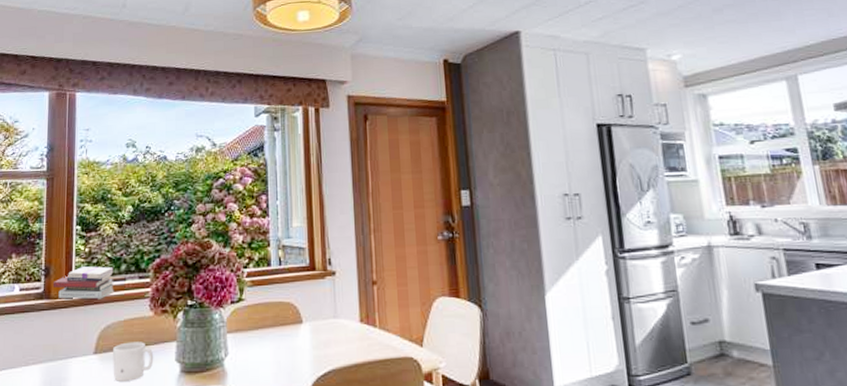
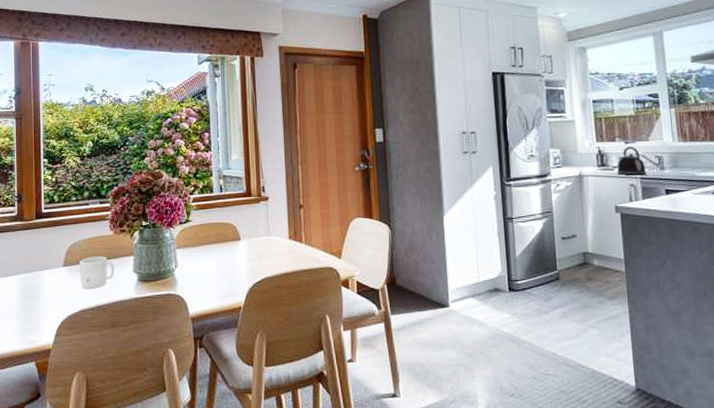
books: present [52,266,114,301] -> none [25,193,79,223]
kettle: none [753,211,791,246] -> present [617,147,647,176]

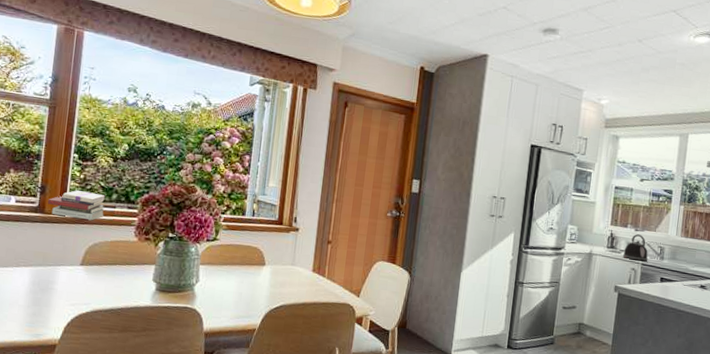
books: none [25,193,79,223] -> present [47,190,105,222]
mug: present [80,256,115,289] -> none [96,259,134,292]

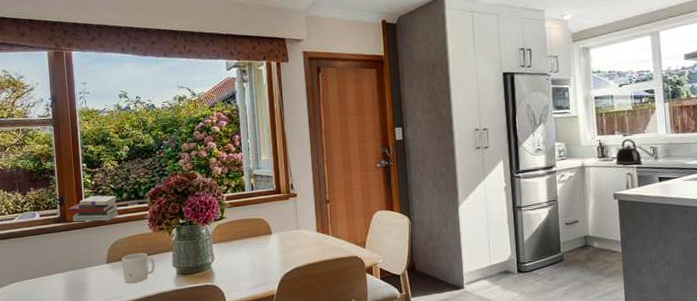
mug: none [96,259,134,292] -> present [122,252,156,283]

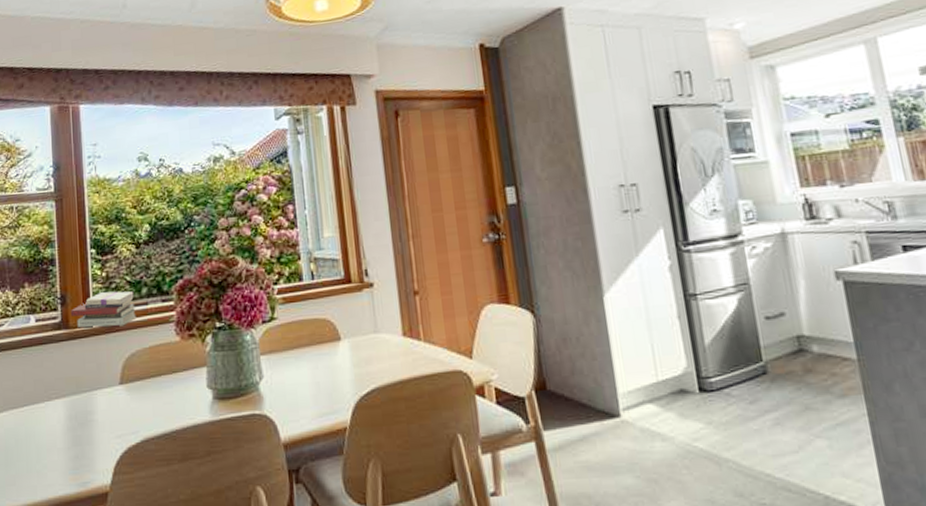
mug: present [122,252,156,283] -> none [140,369,184,412]
kettle: present [616,139,643,166] -> none [831,191,874,230]

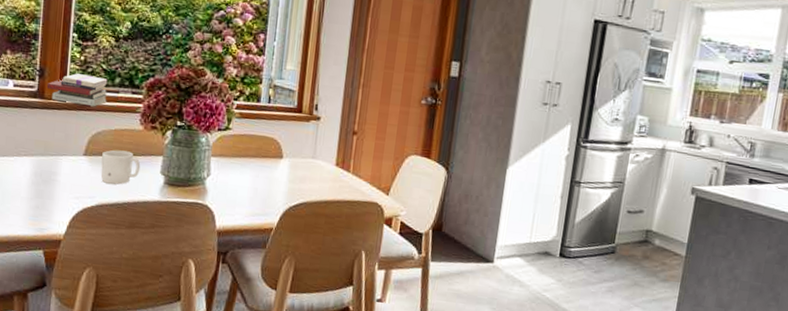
mug: none [140,369,184,412] -> present [100,150,141,185]

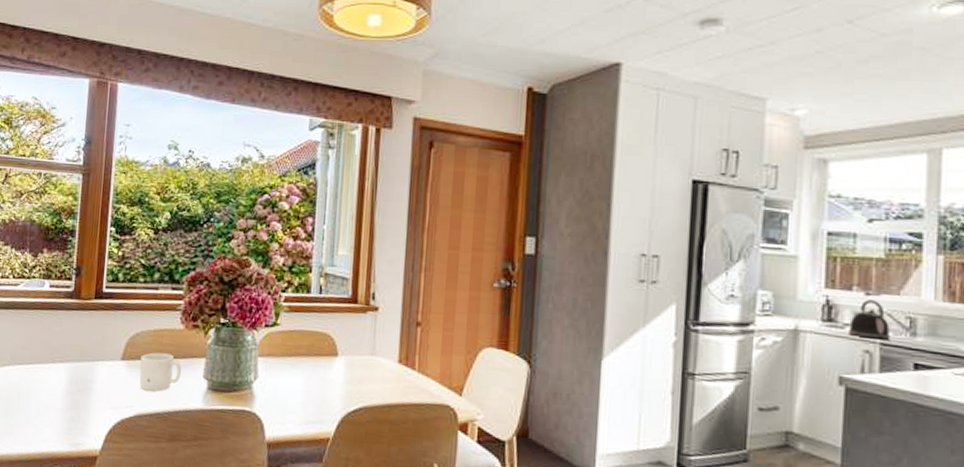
books: present [46,73,108,108] -> none [83,270,146,307]
kettle: none [703,127,735,160] -> present [849,300,891,340]

